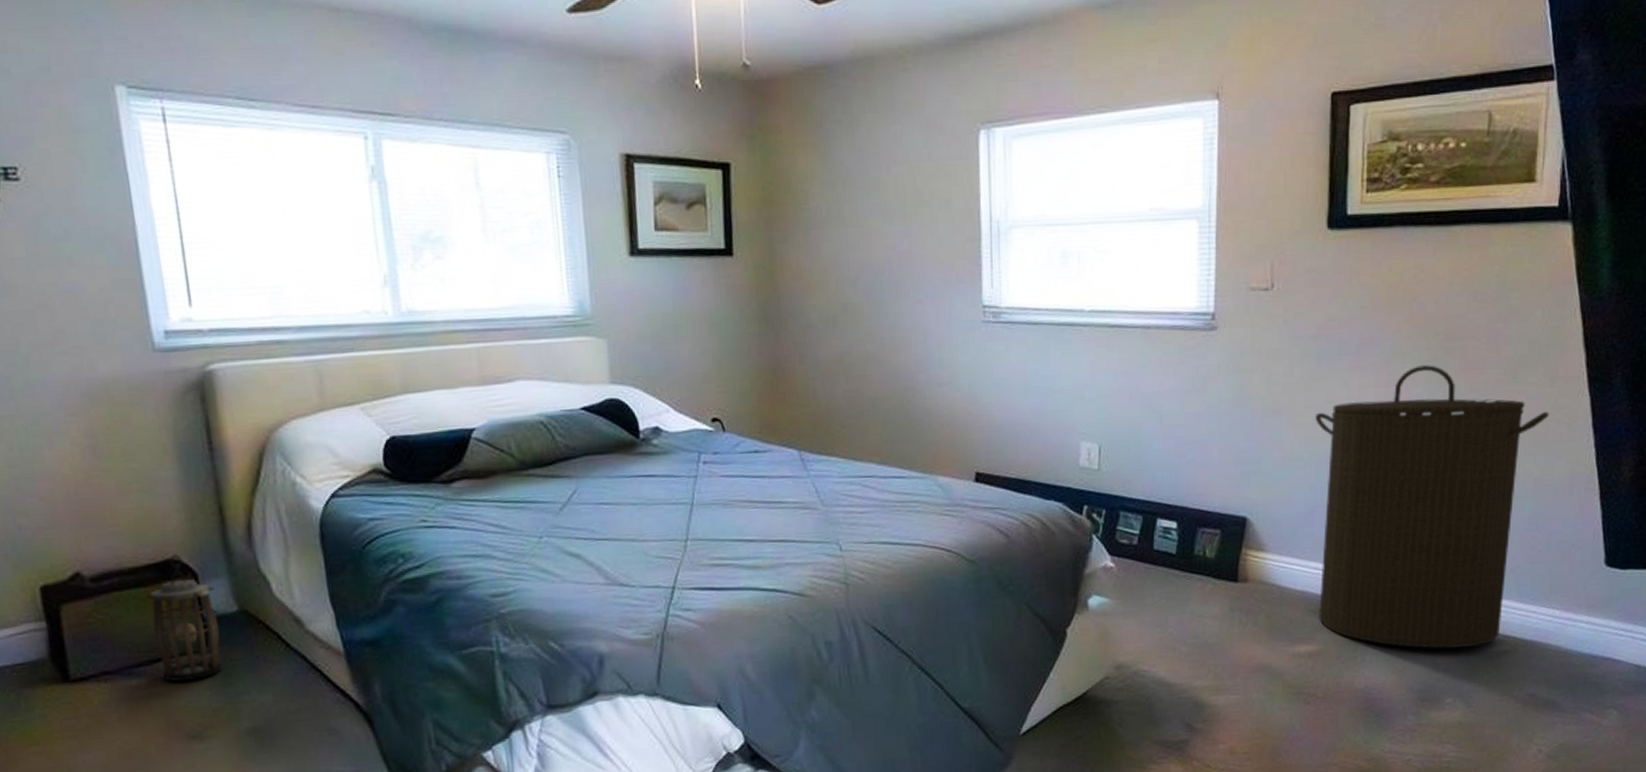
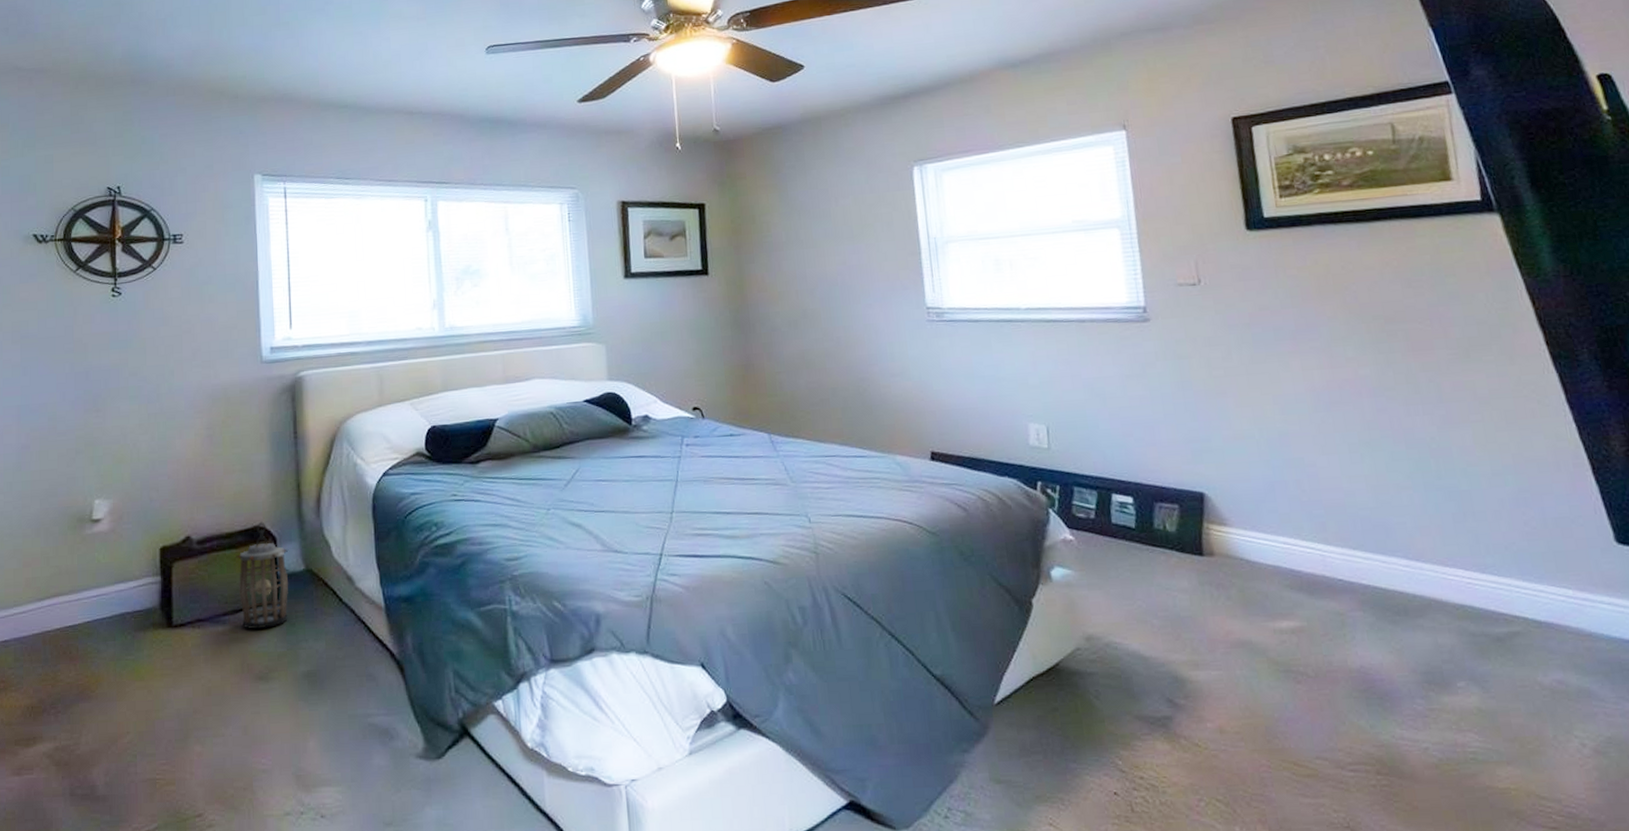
laundry hamper: present [1315,365,1549,649] -> none [1261,347,1515,628]

